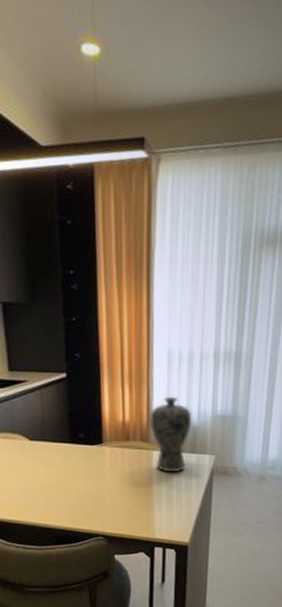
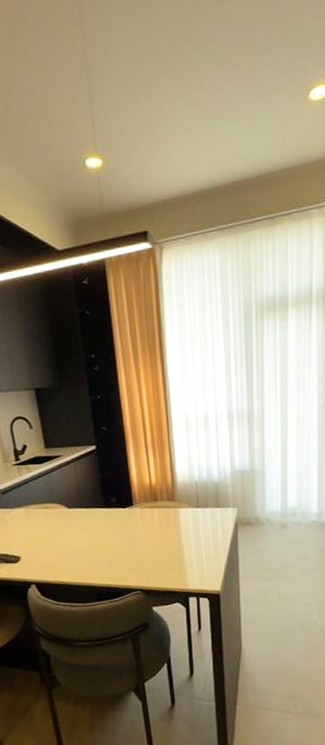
vase: present [149,397,192,473] -> none [174,458,213,528]

